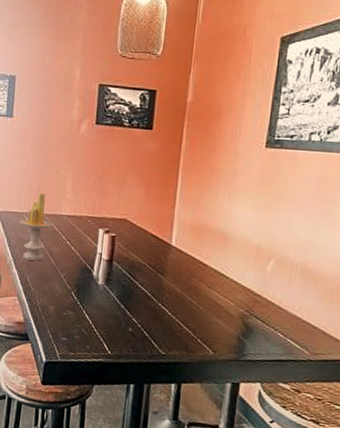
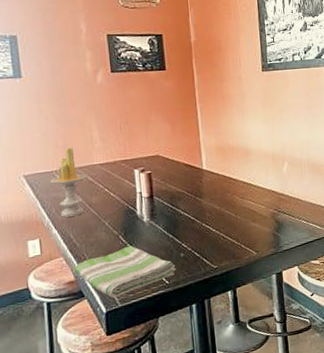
dish towel: none [24,304,122,351] -> present [73,245,176,298]

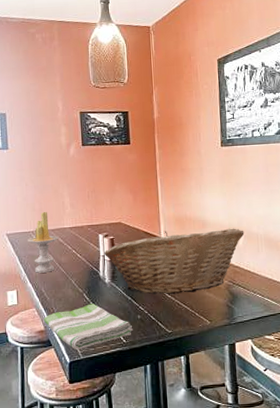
fruit basket: none [140,155,288,230] -> present [104,228,245,295]

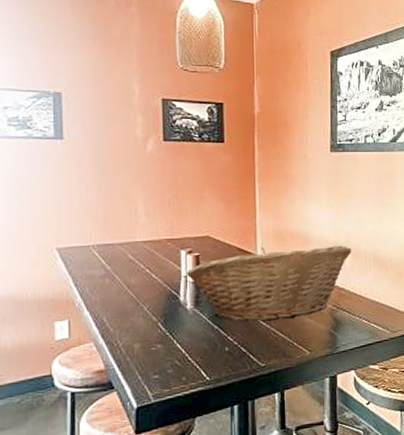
candle: present [27,212,58,273] -> none [85,221,127,298]
dish towel: present [43,303,133,350] -> none [103,334,219,392]

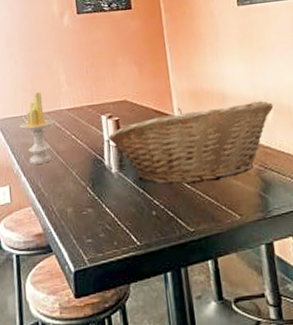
candle: none [85,221,127,298] -> present [19,92,55,164]

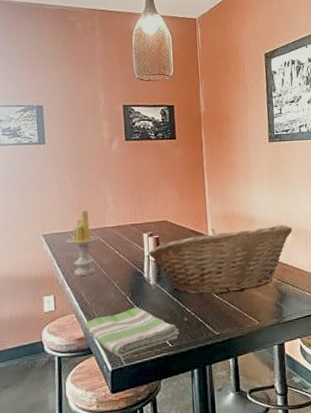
dish towel: none [41,198,148,256] -> present [83,307,180,357]

